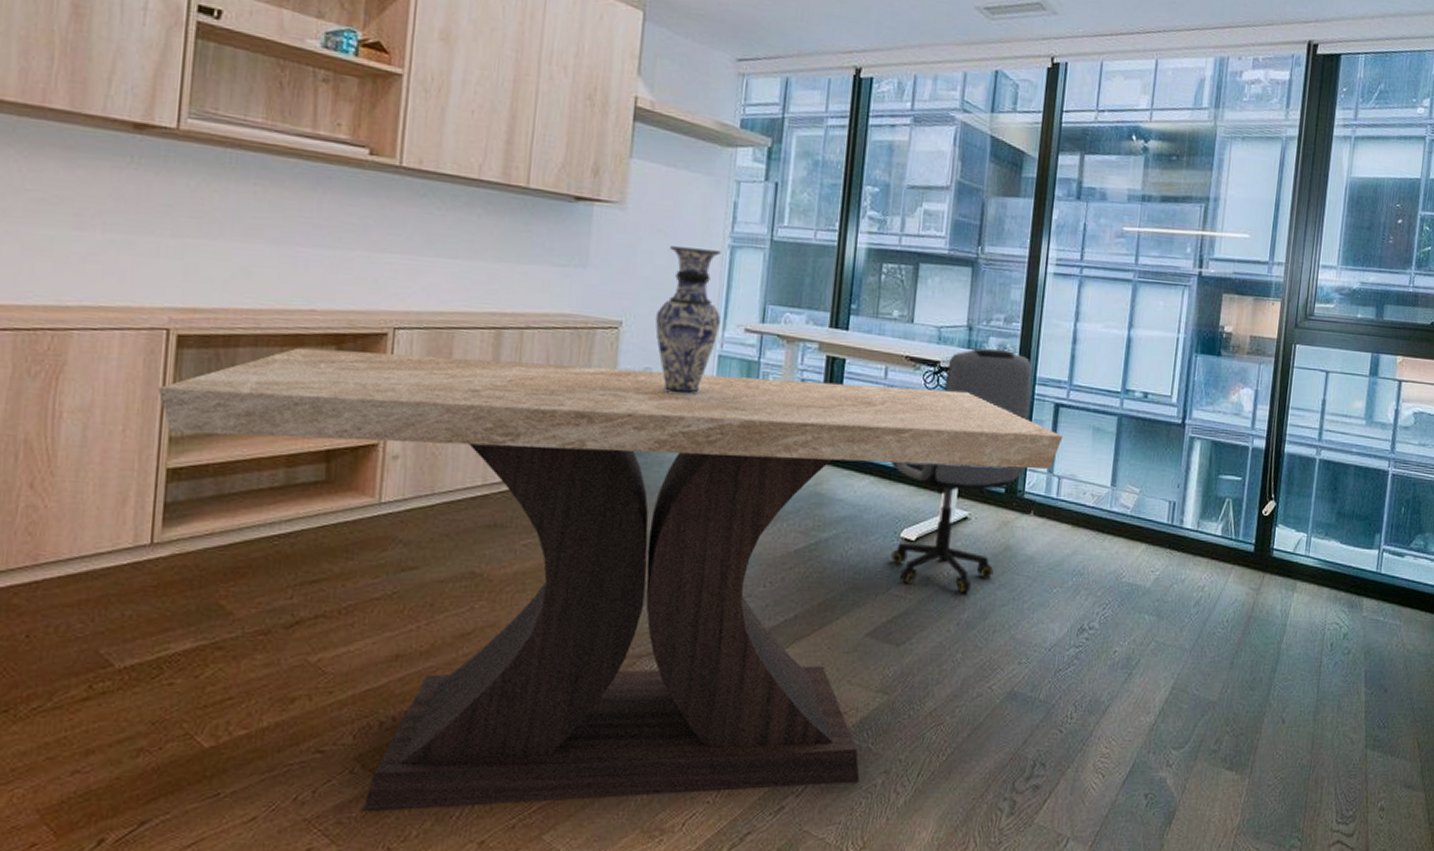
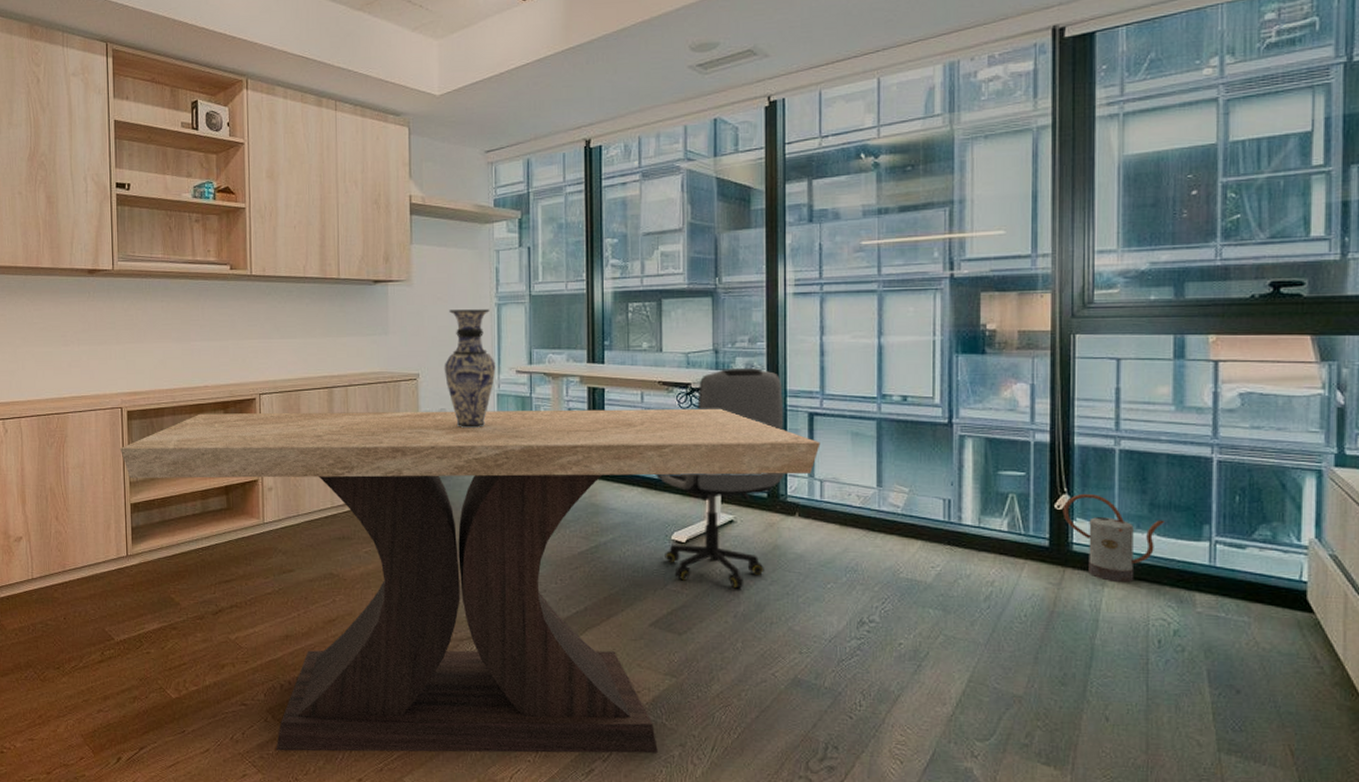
watering can: none [1268,500,1347,589] -> present [1062,493,1164,583]

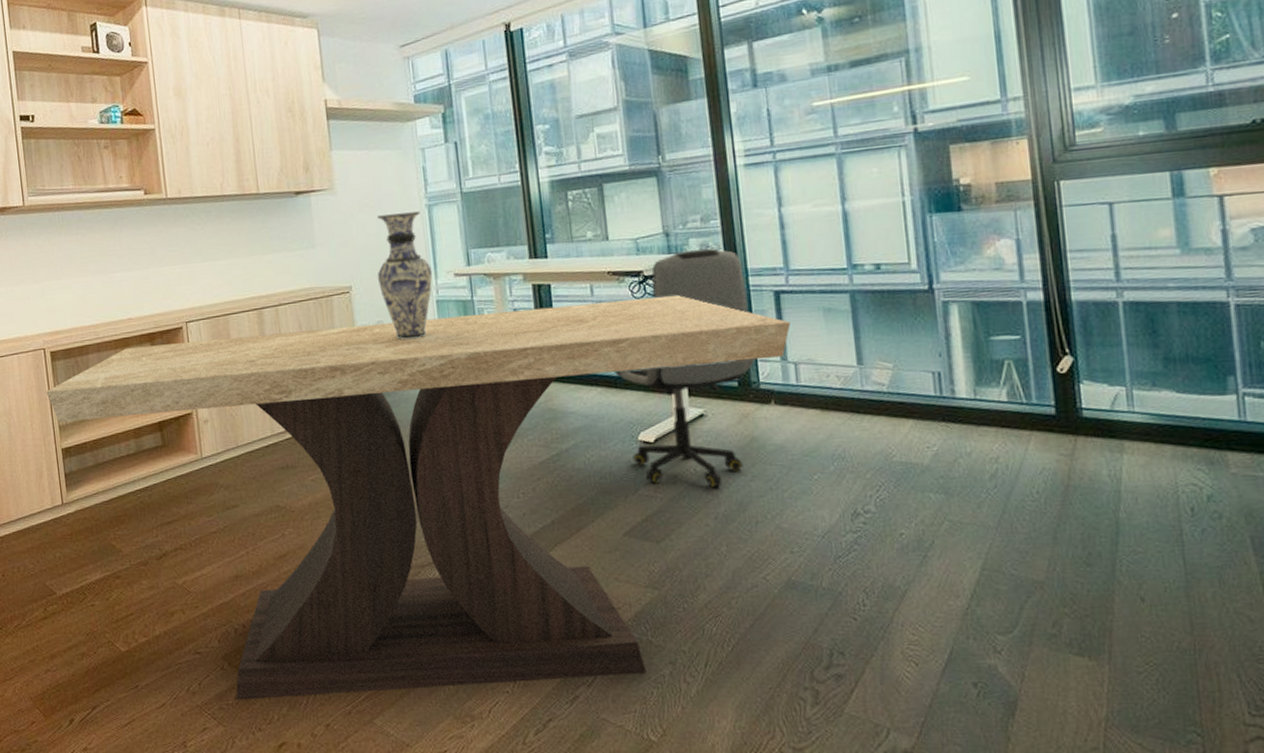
watering can: present [1062,493,1164,583] -> none [1066,352,1183,448]

